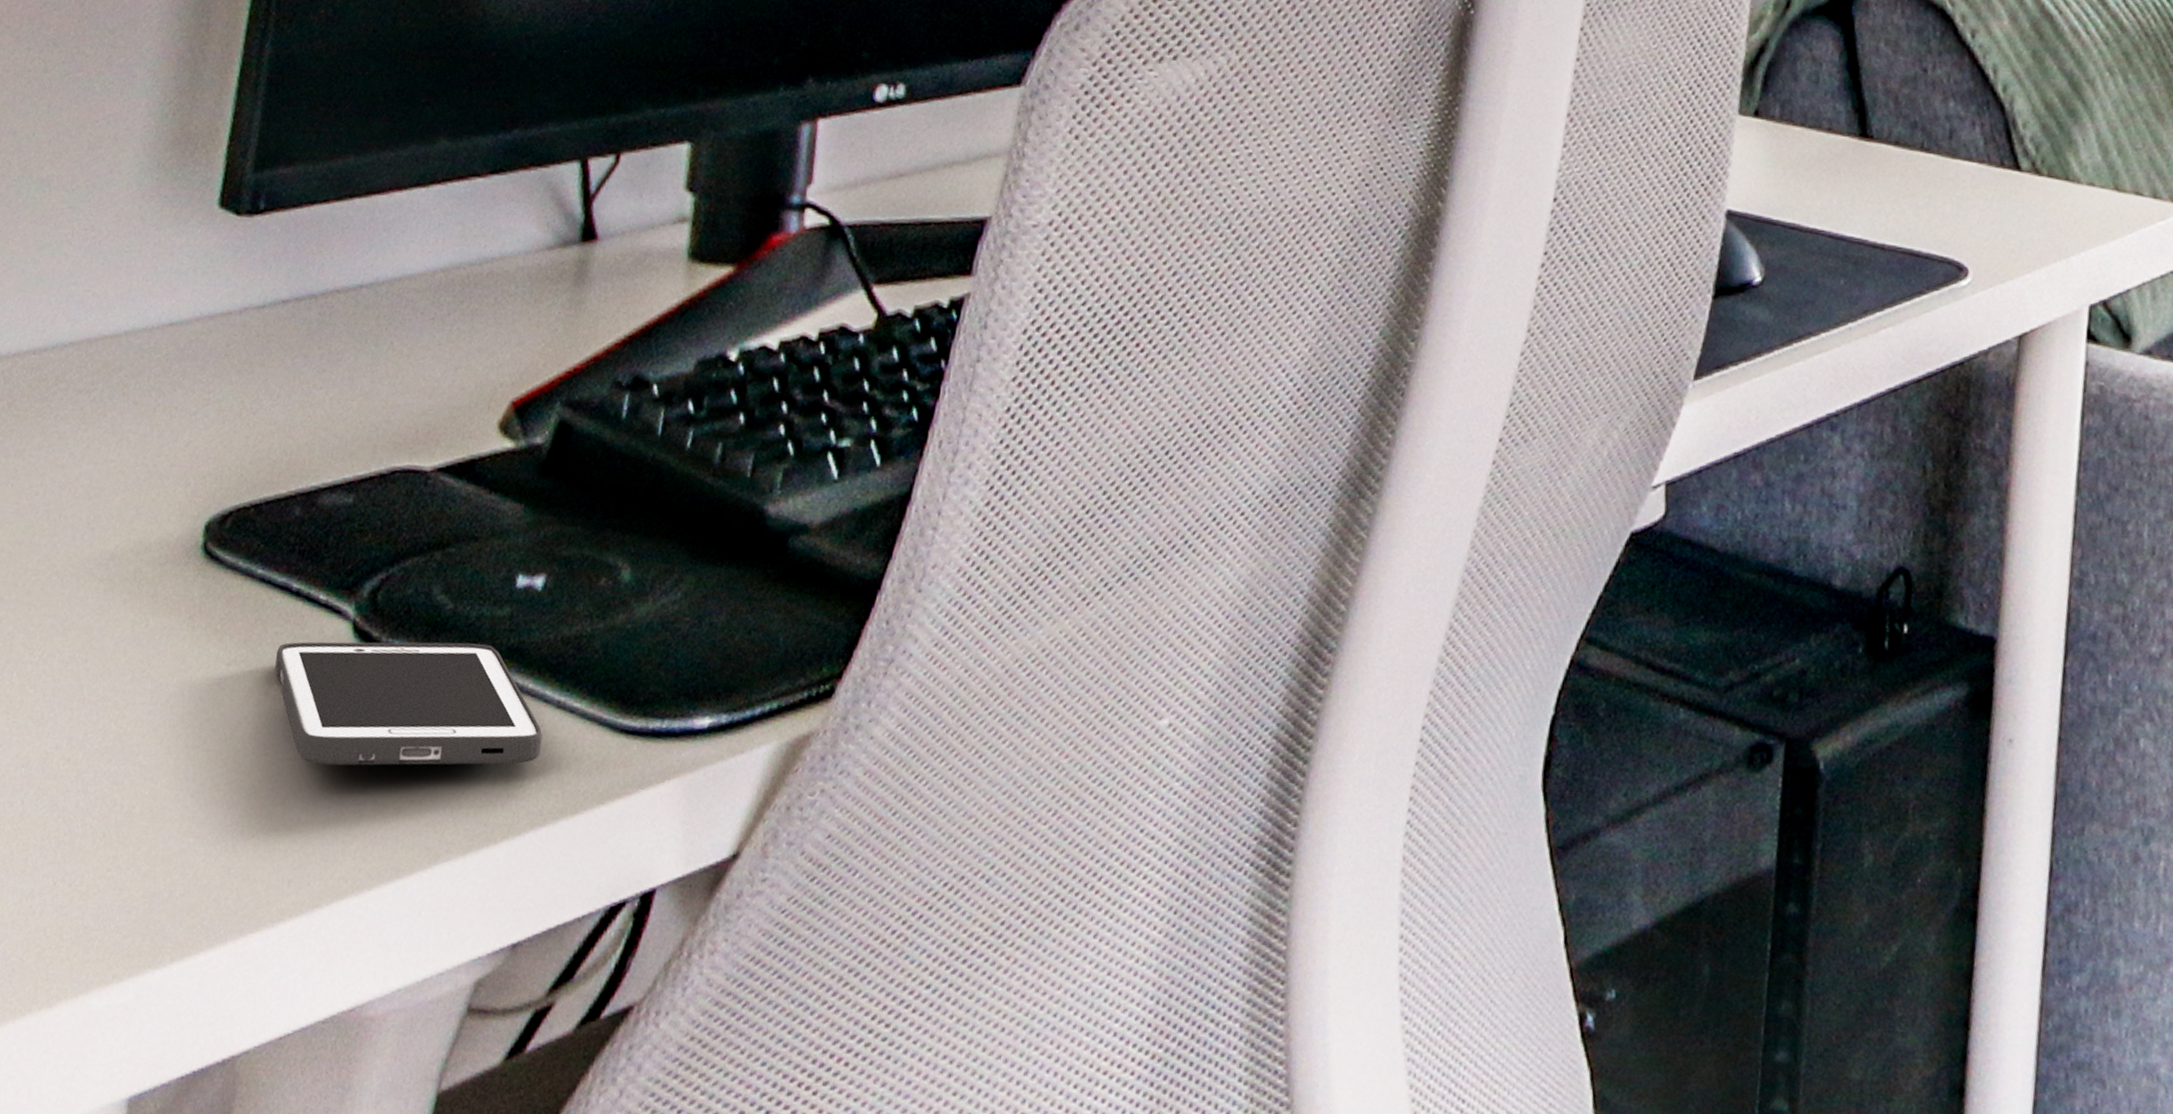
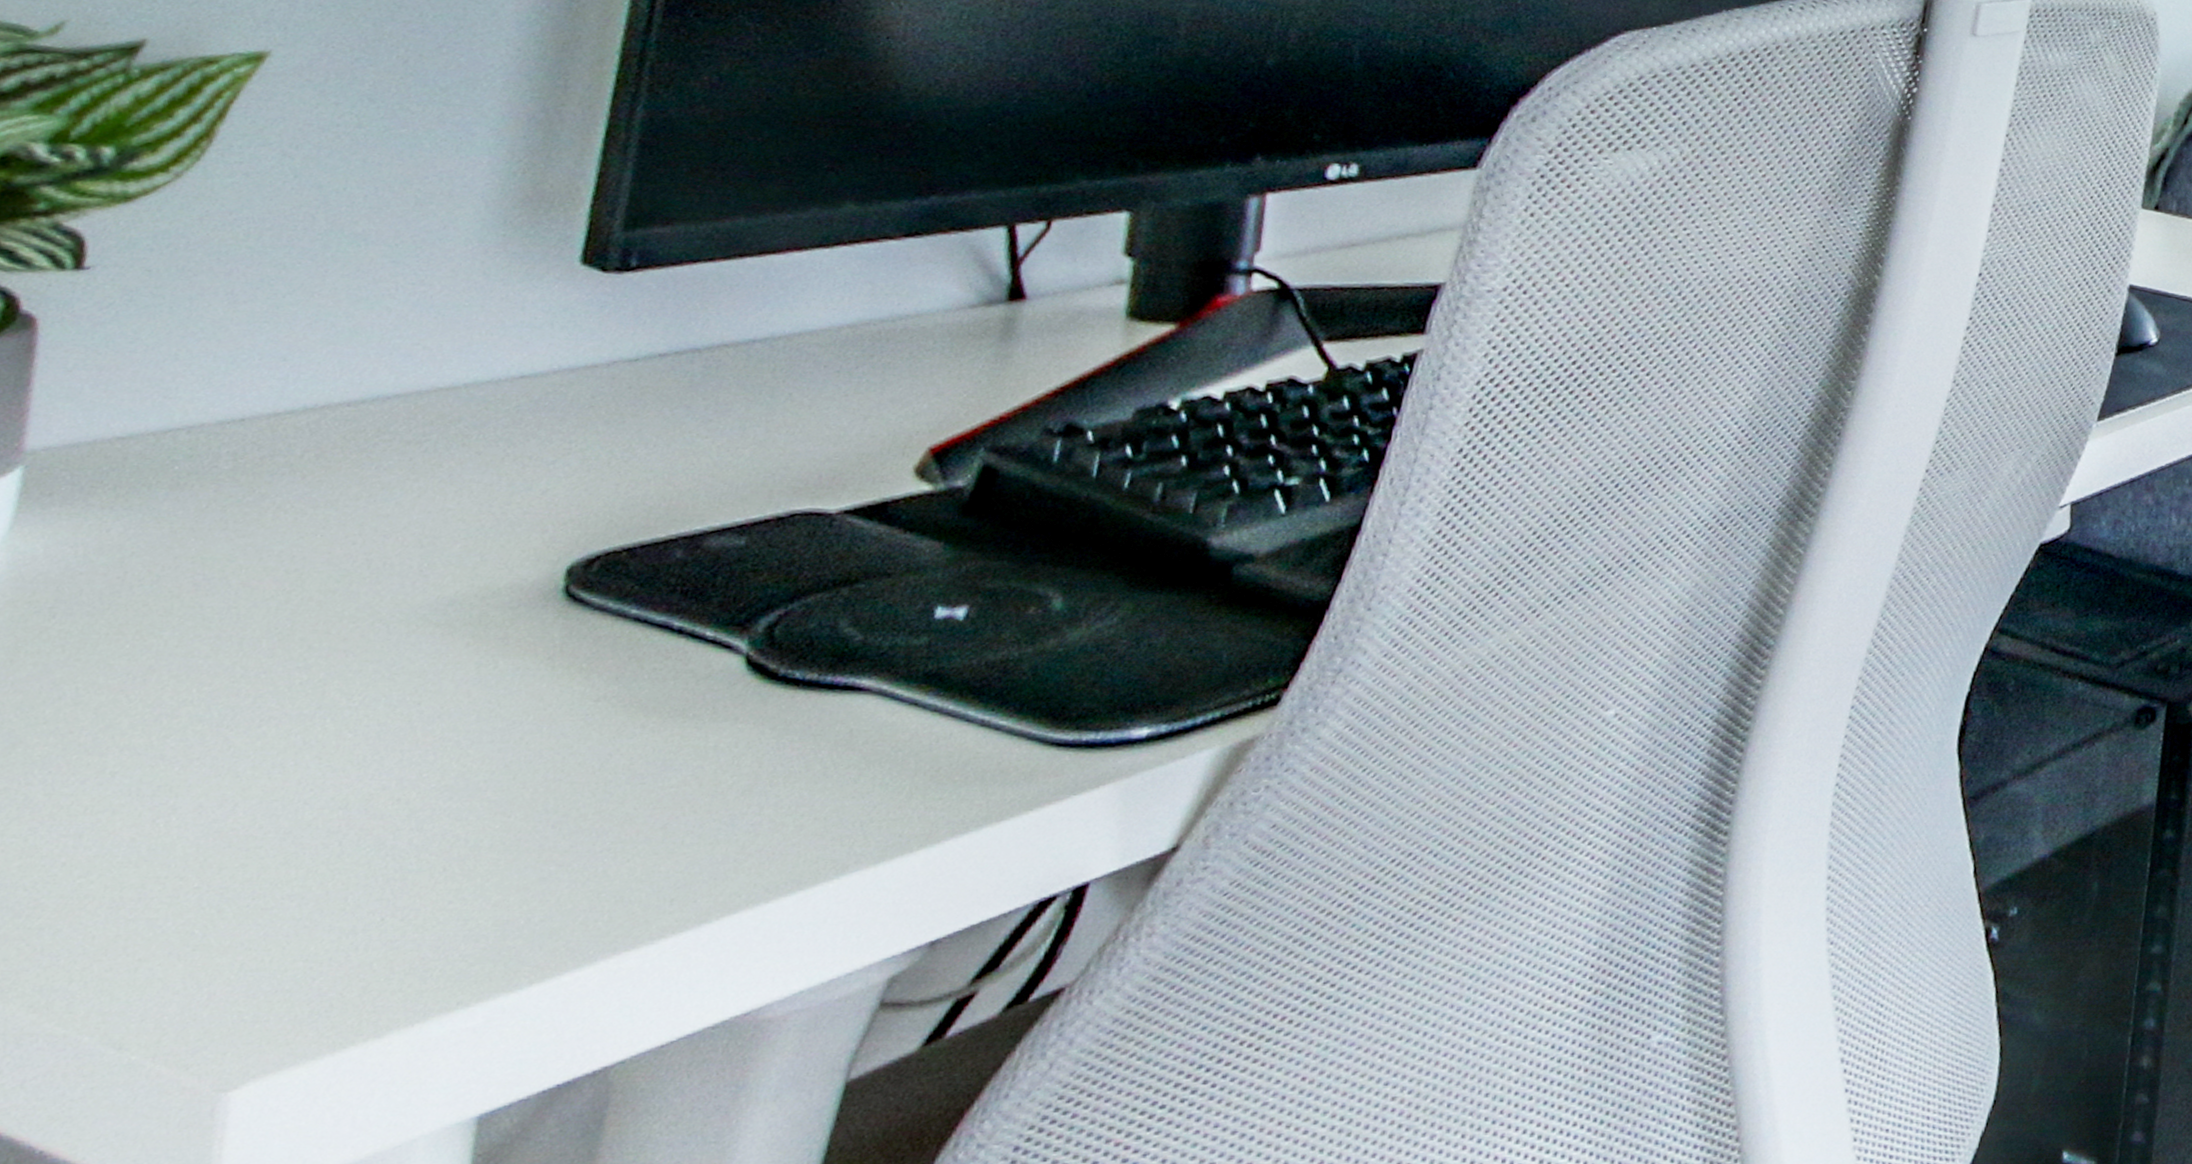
cell phone: present [275,641,543,766] -> none [653,670,965,791]

